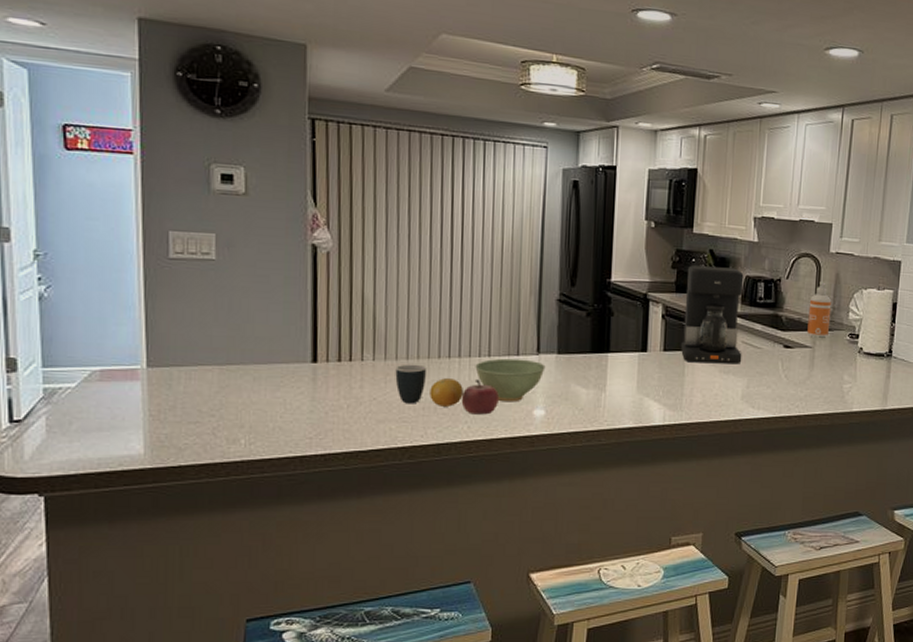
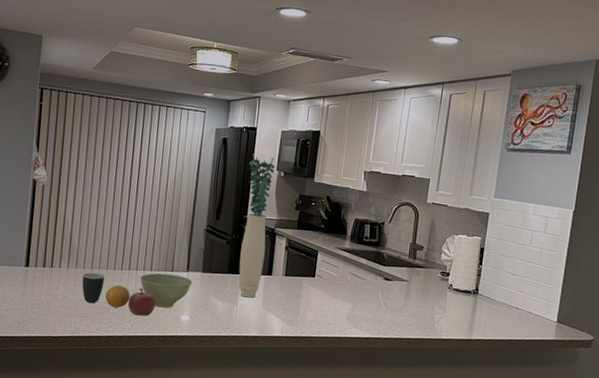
vase: none [604,199,643,381] -> present [238,153,276,298]
coffee maker: present [681,265,744,365] -> none [299,208,354,291]
soap dispenser: present [807,282,832,337] -> none [405,227,427,273]

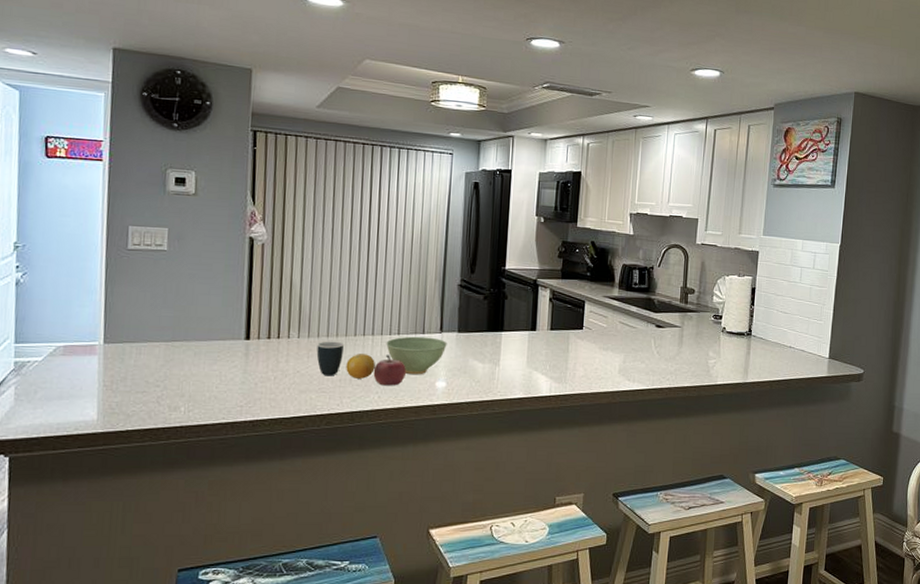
vase: present [238,153,276,298] -> none [499,198,534,357]

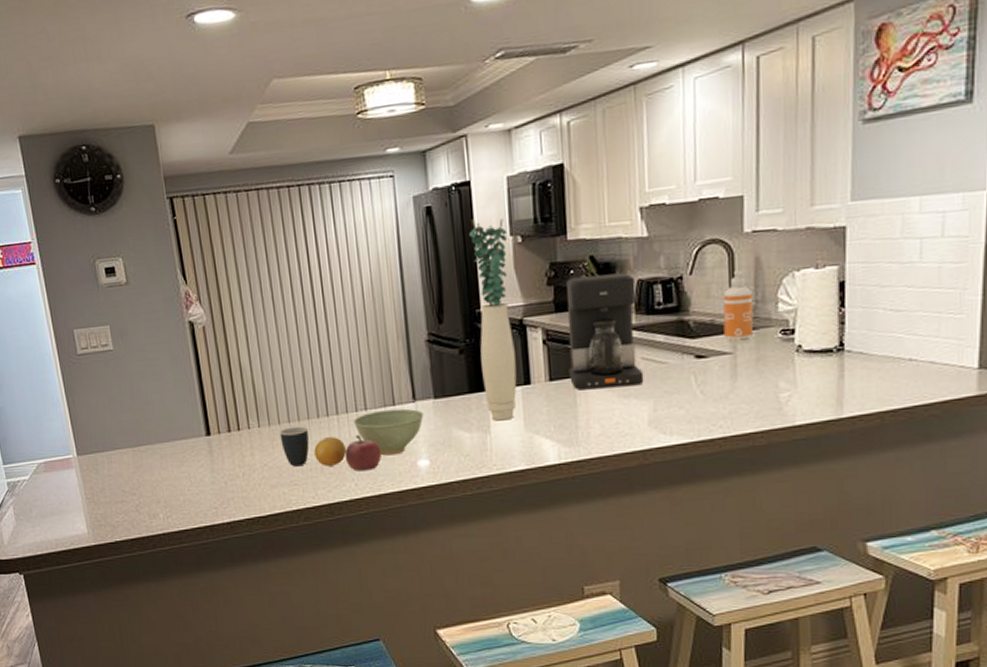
vase: none [499,198,534,357] -> present [469,219,517,421]
coffee maker: none [566,255,621,342] -> present [567,272,644,390]
soap dispenser: none [677,269,698,318] -> present [722,270,754,340]

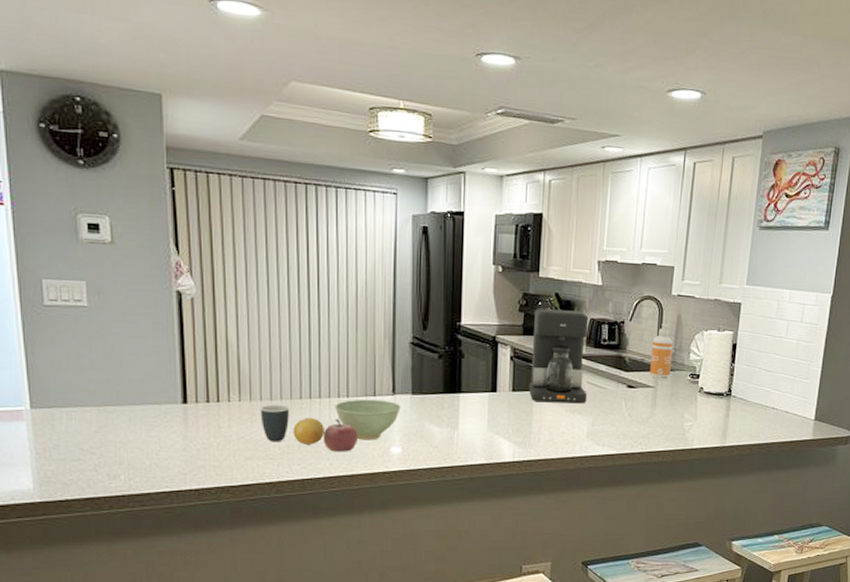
vase: present [469,219,517,421] -> none [456,245,491,420]

